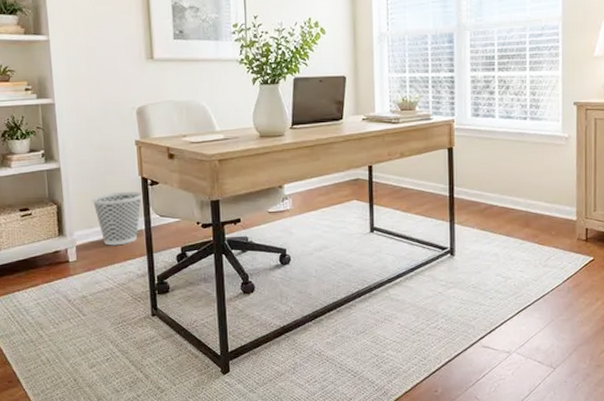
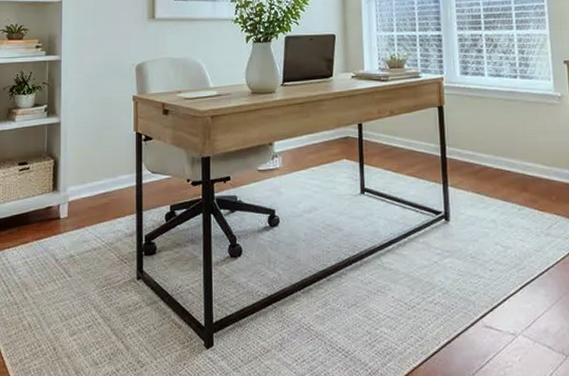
wastebasket: present [91,191,142,246] -> none [87,146,136,203]

